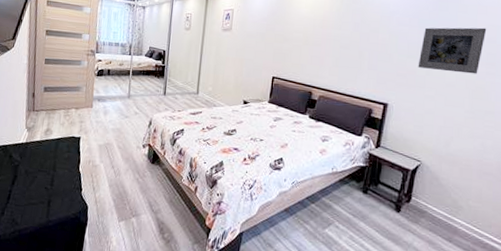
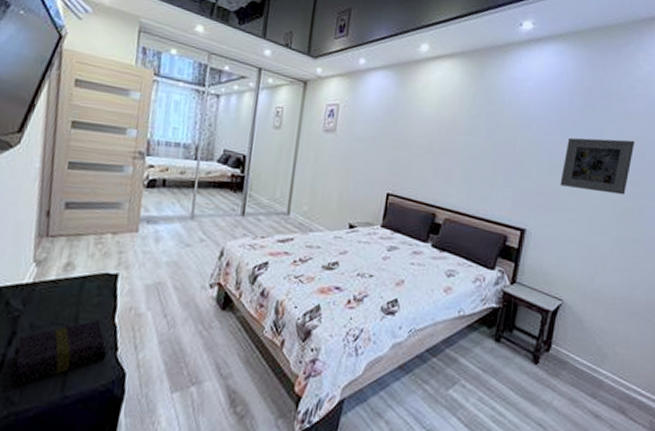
book: none [15,169,75,213] -> present [11,320,108,388]

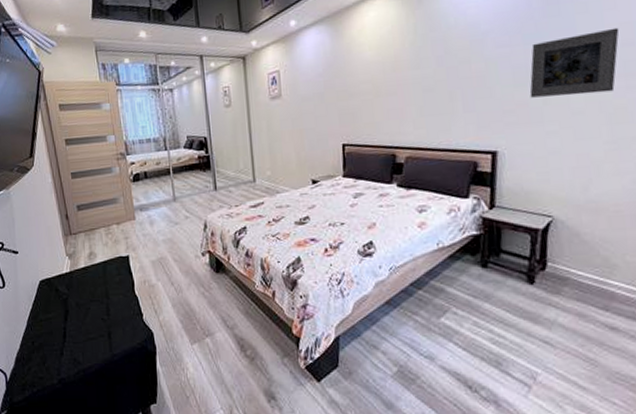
book: present [11,320,108,388] -> none [70,295,136,351]

